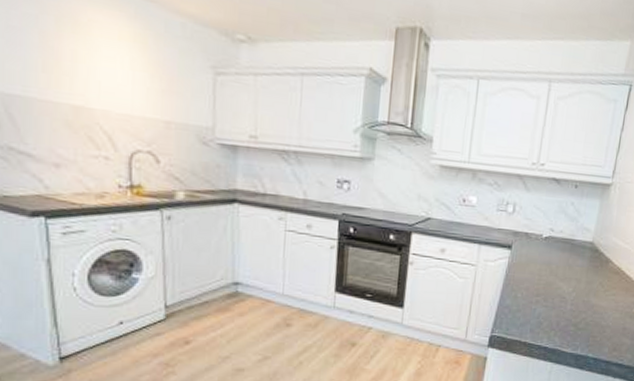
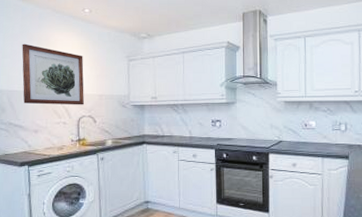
wall art: none [26,16,140,134] -> present [22,43,84,105]

